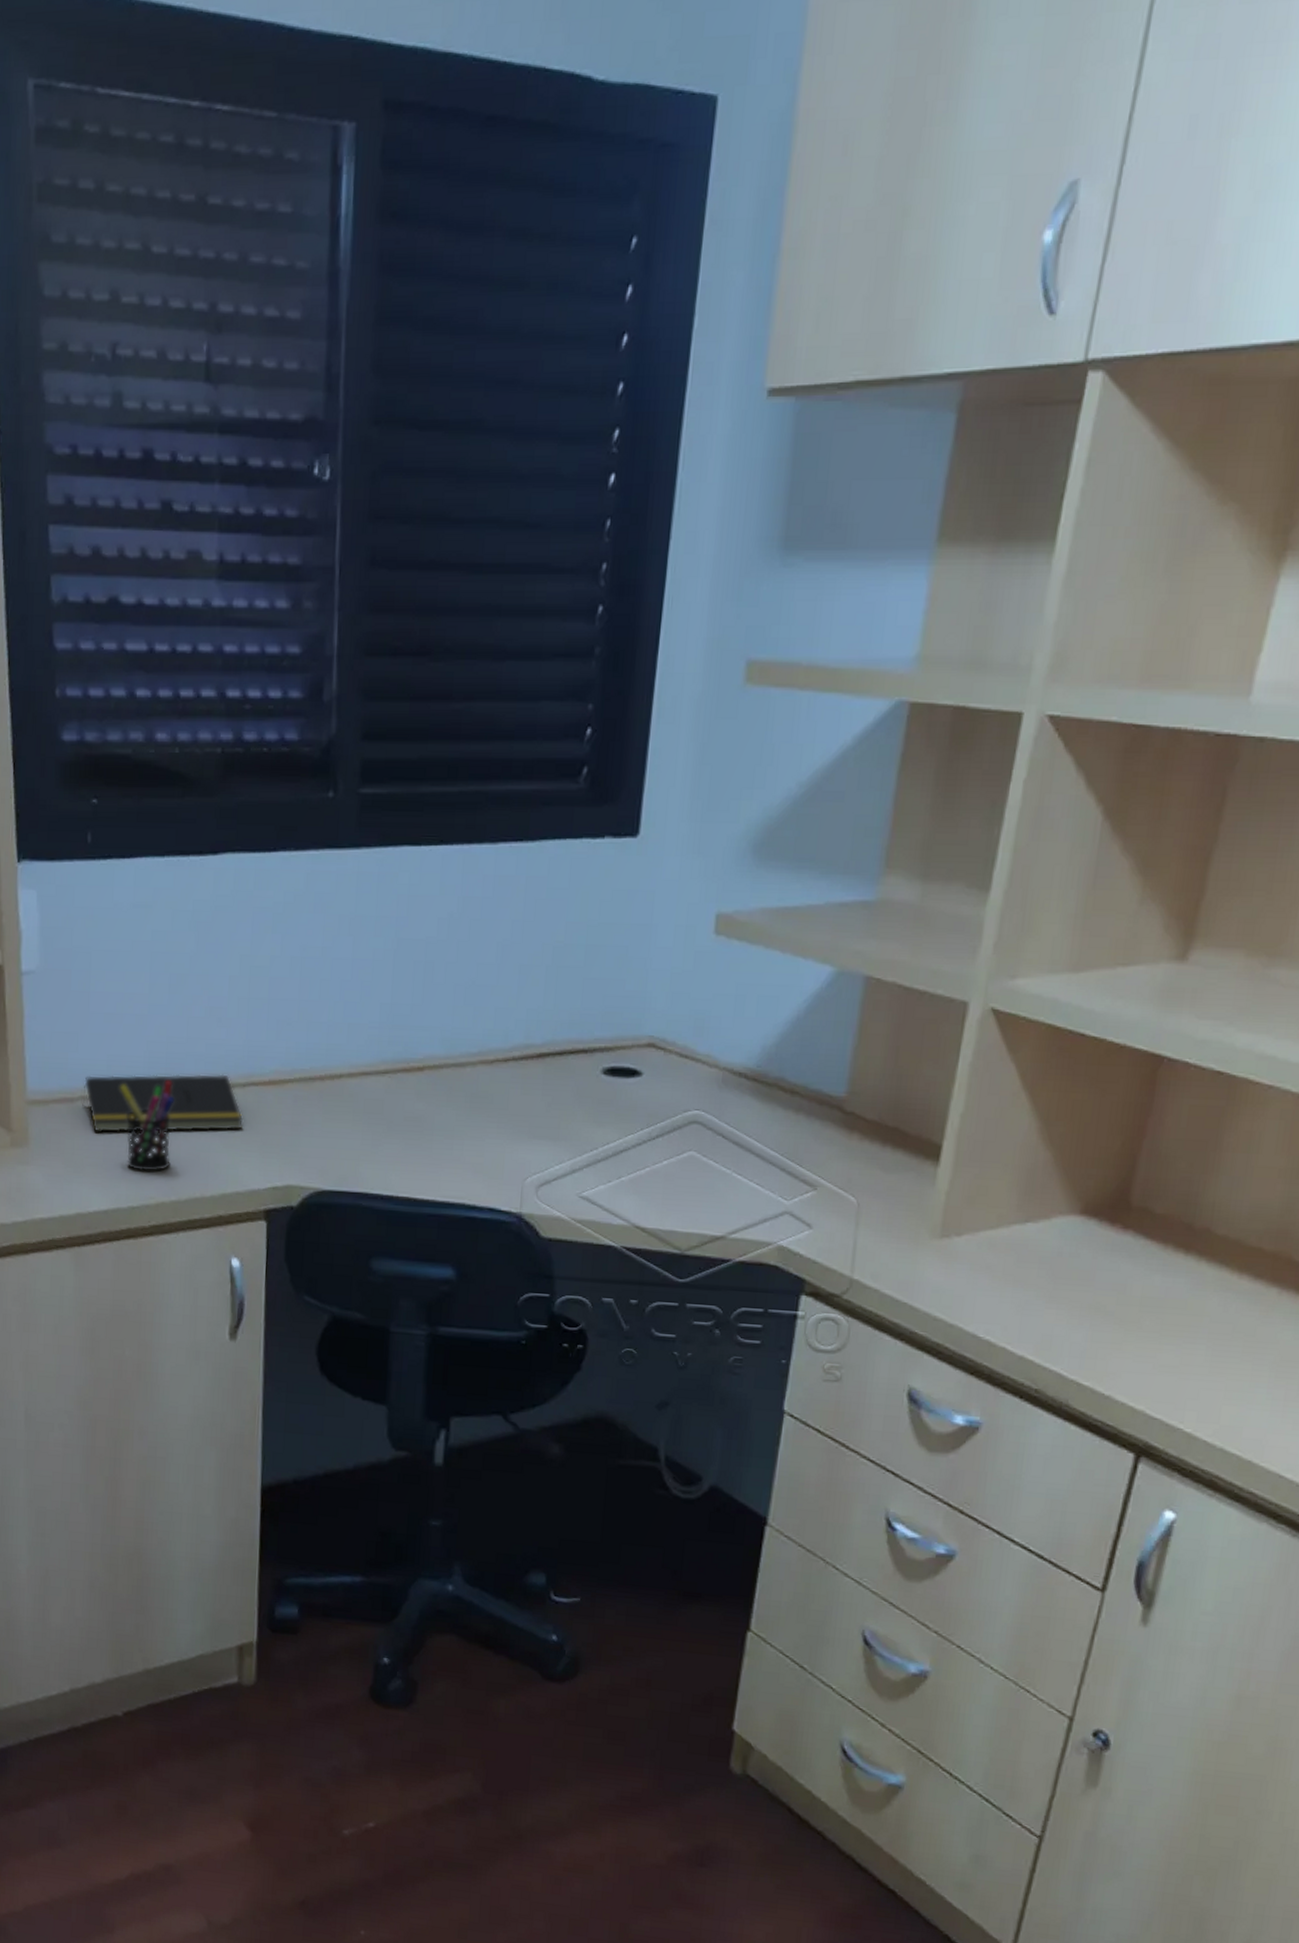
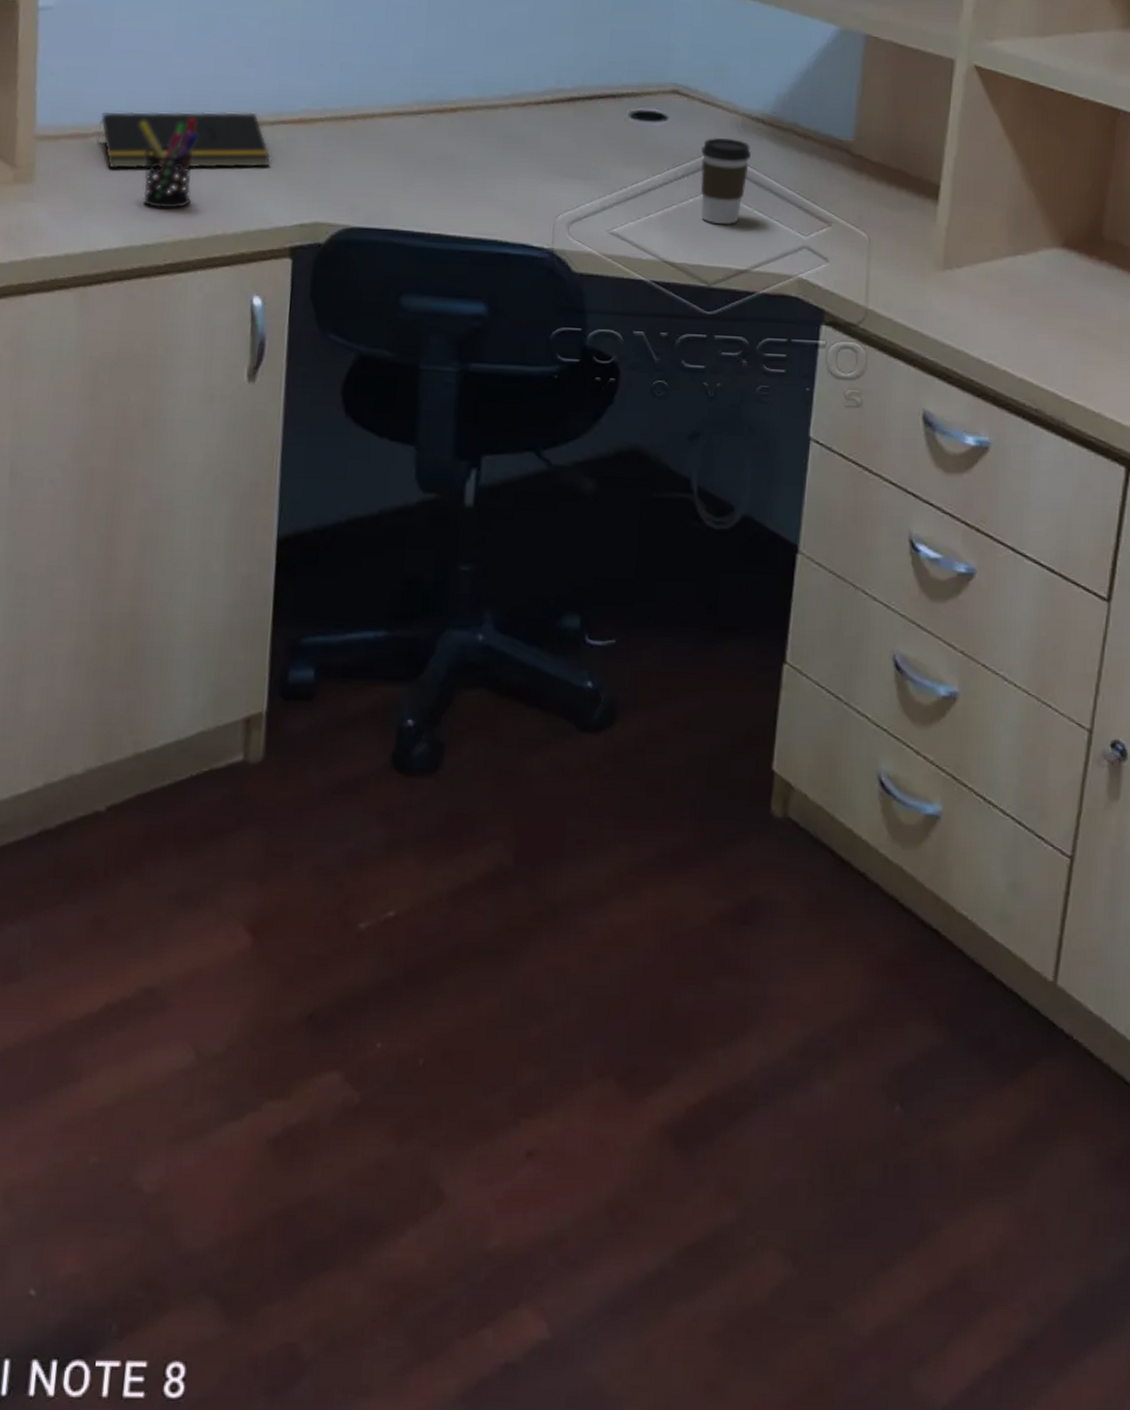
coffee cup: none [675,1094,731,1189] -> present [700,137,751,225]

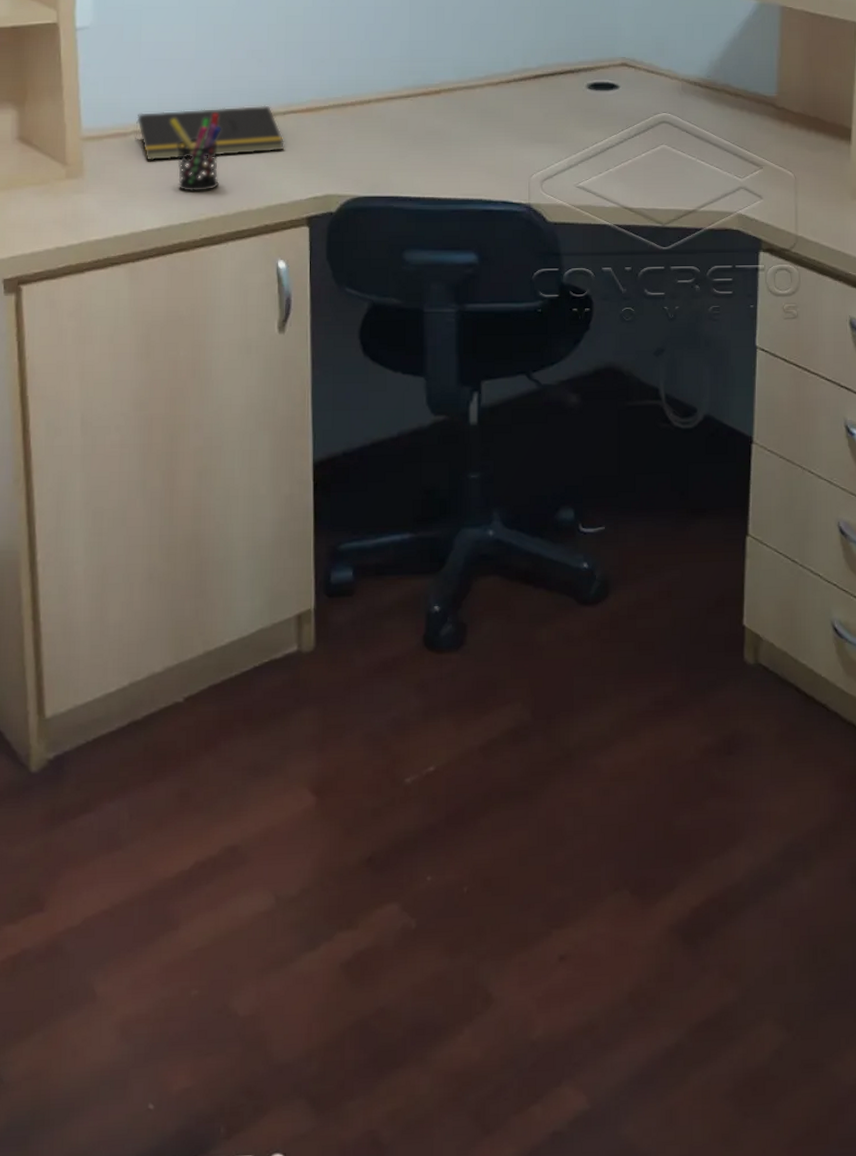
coffee cup: present [700,137,751,225] -> none [649,100,691,174]

